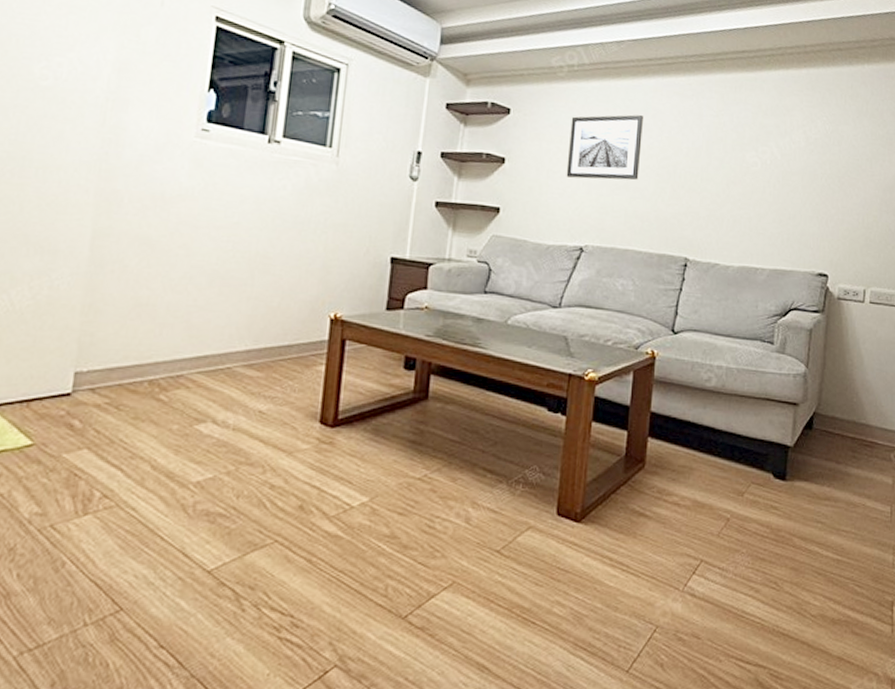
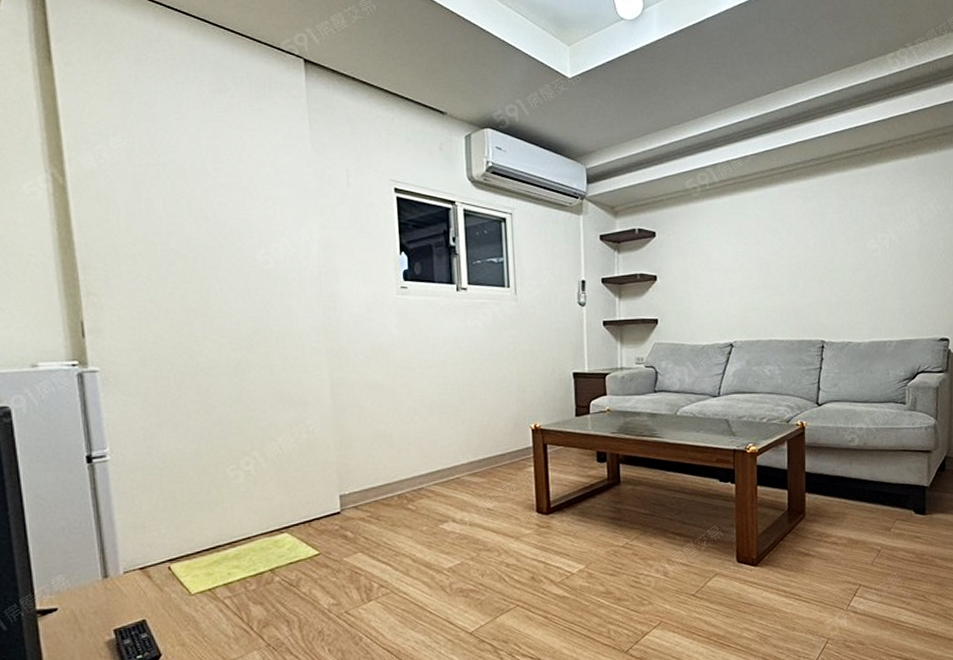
wall art: present [566,115,643,180] -> none [709,221,774,285]

